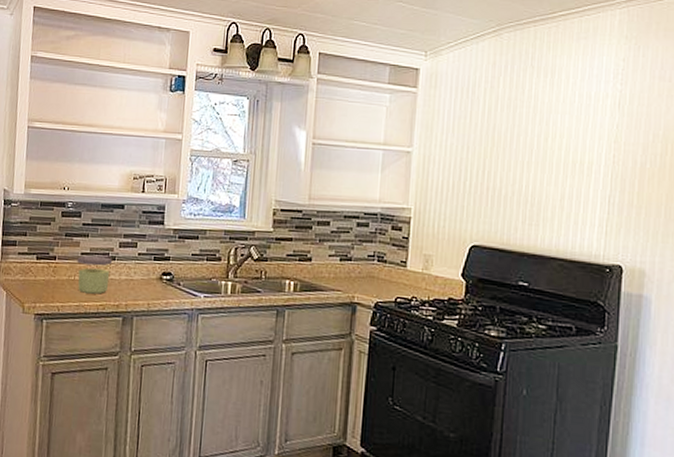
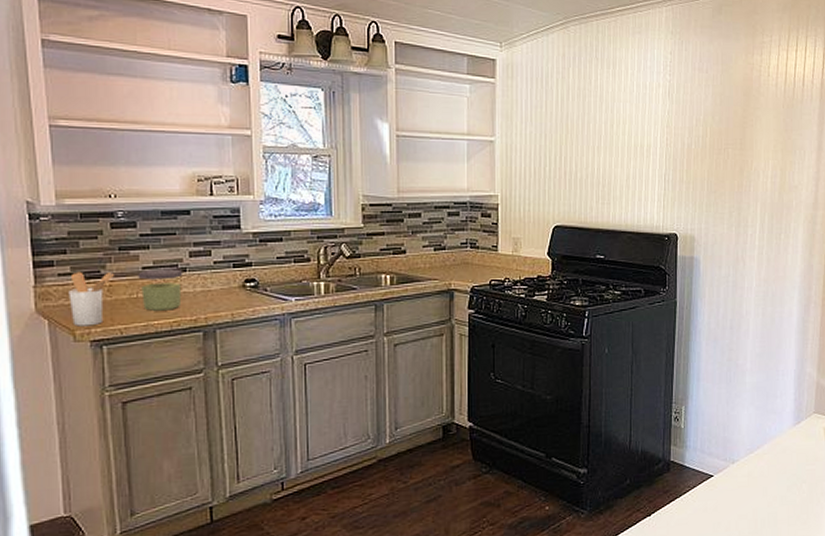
utensil holder: none [23,252,60,301] -> present [68,271,115,327]

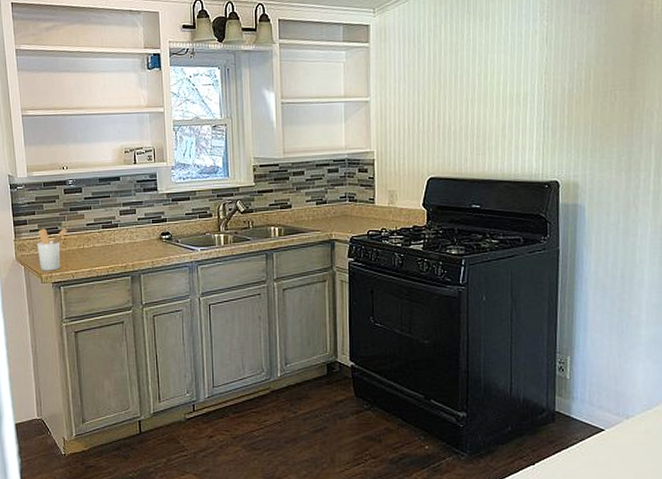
jar: present [138,269,183,311] -> none [83,225,116,259]

